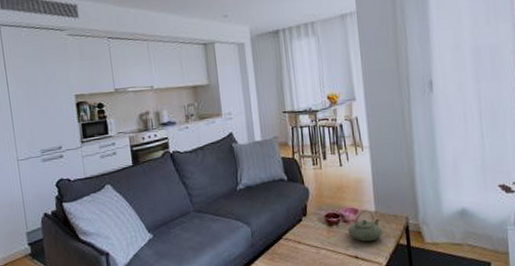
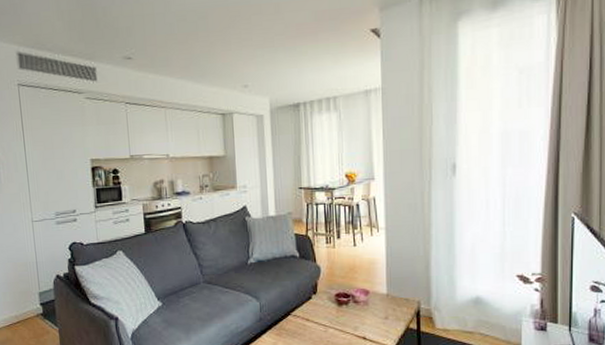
teapot: present [348,210,383,242] -> none [357,292,394,324]

